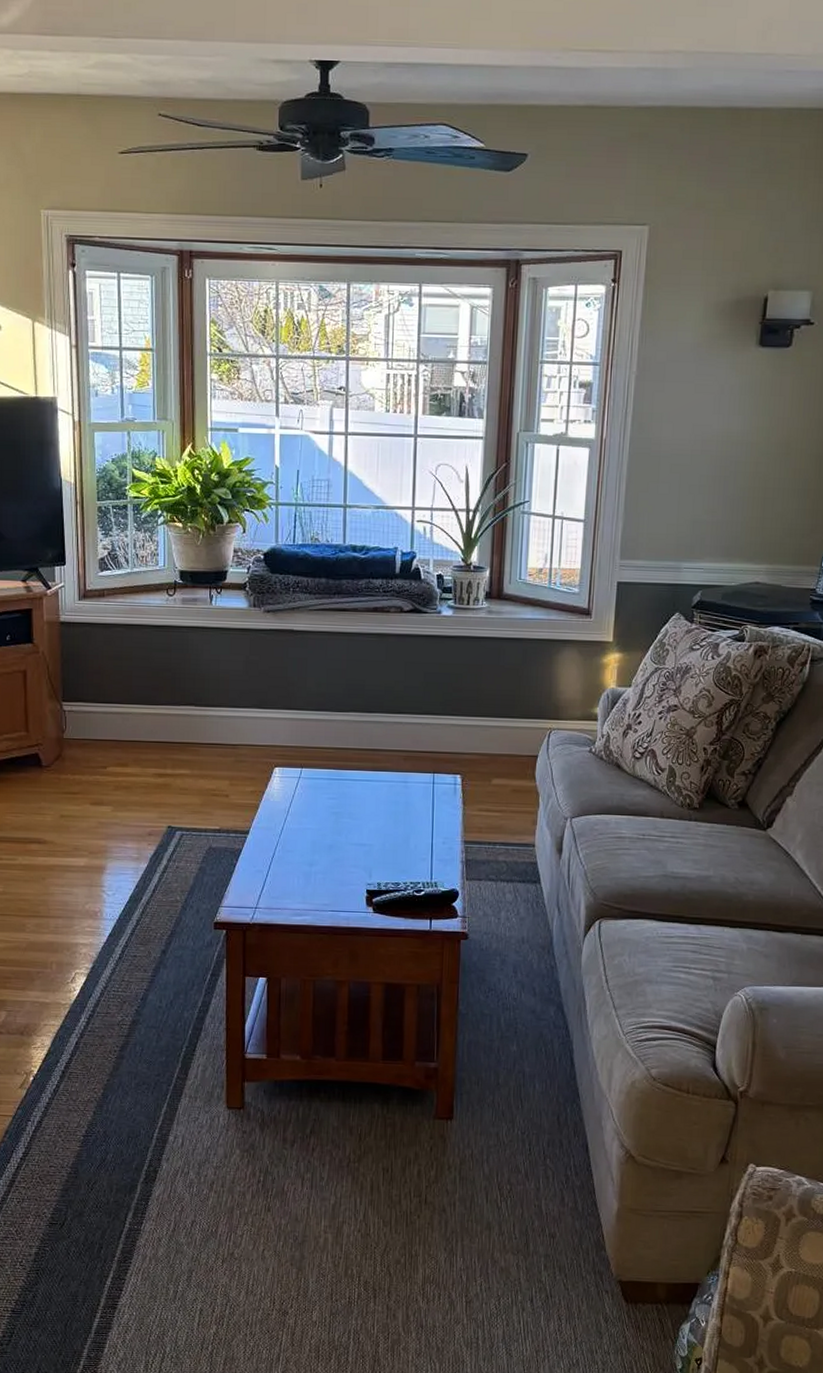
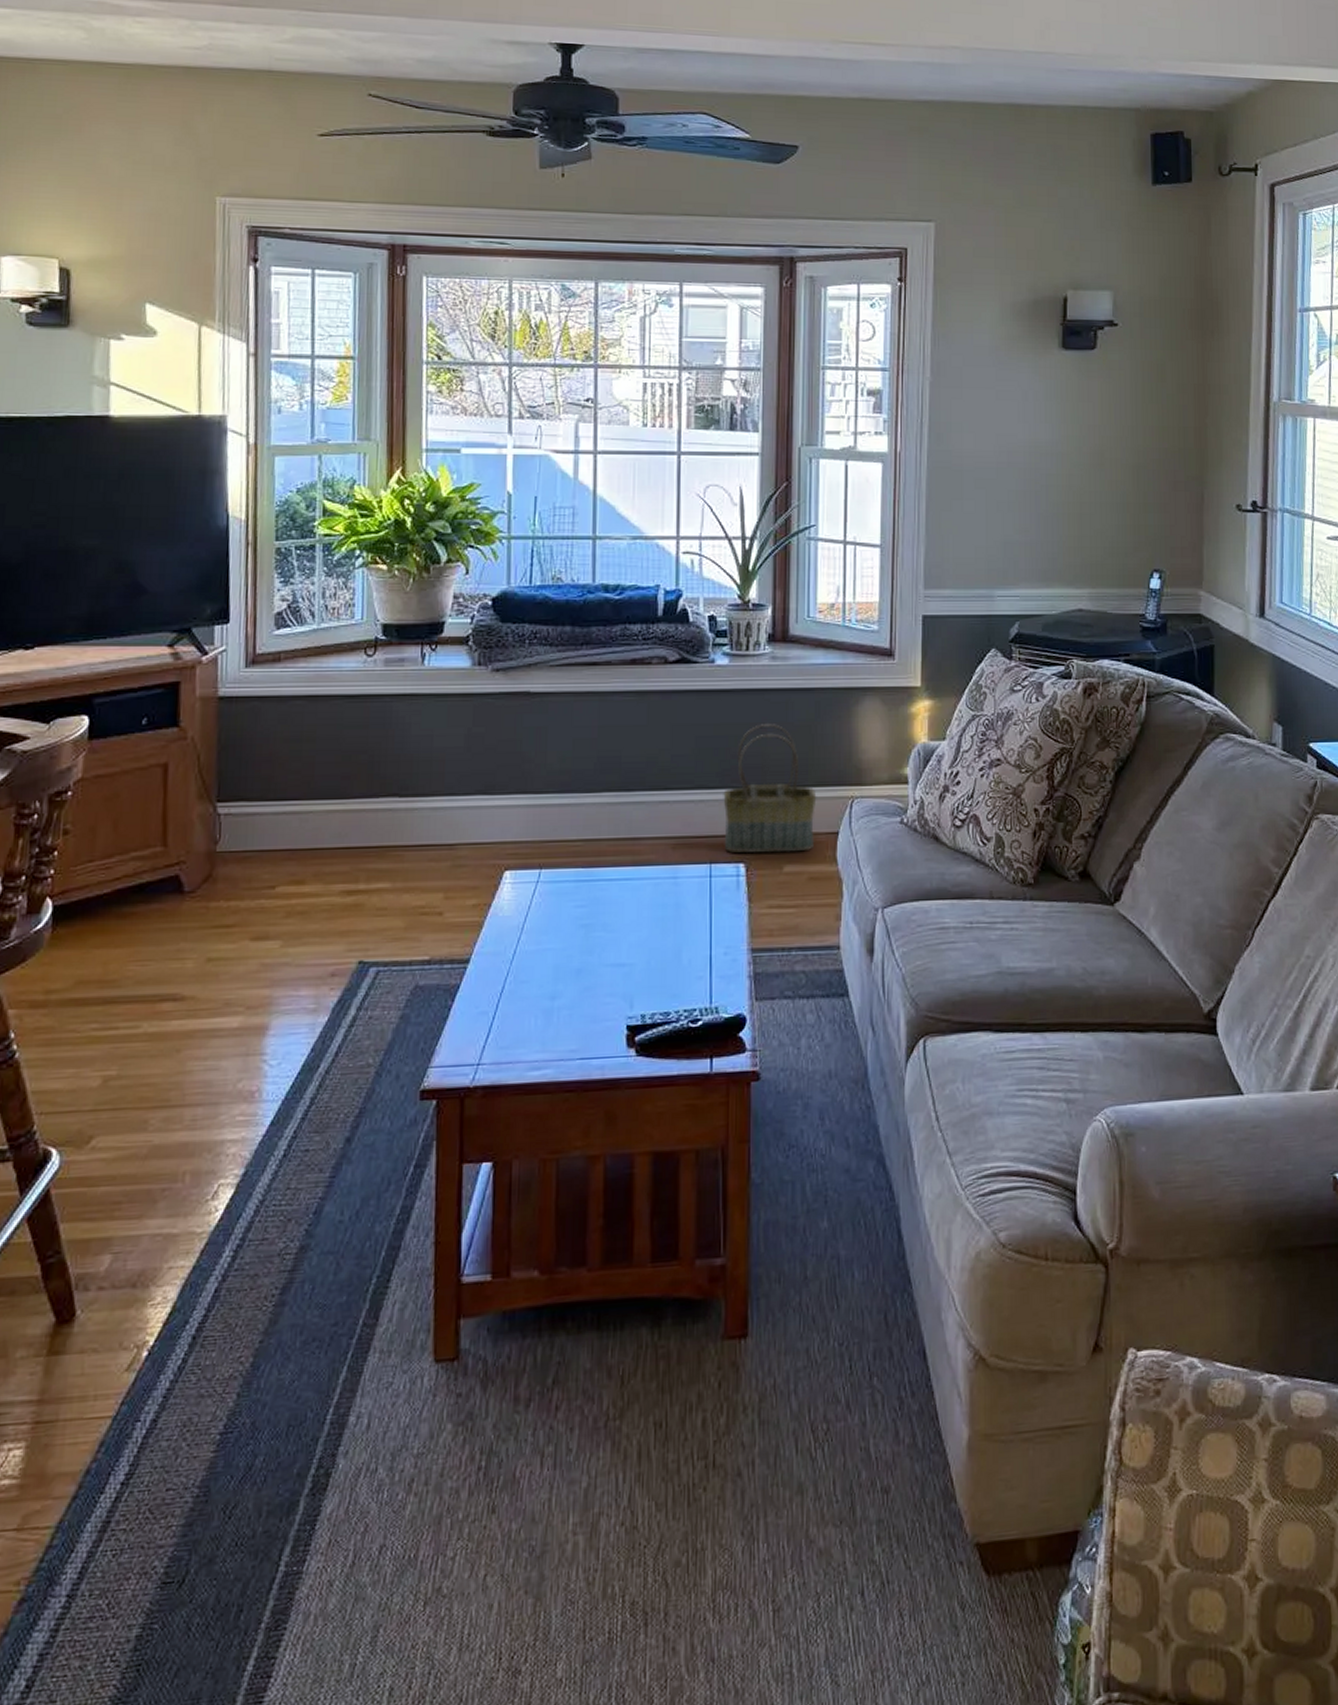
basket: none [445,665,521,769] -> present [723,724,817,854]

